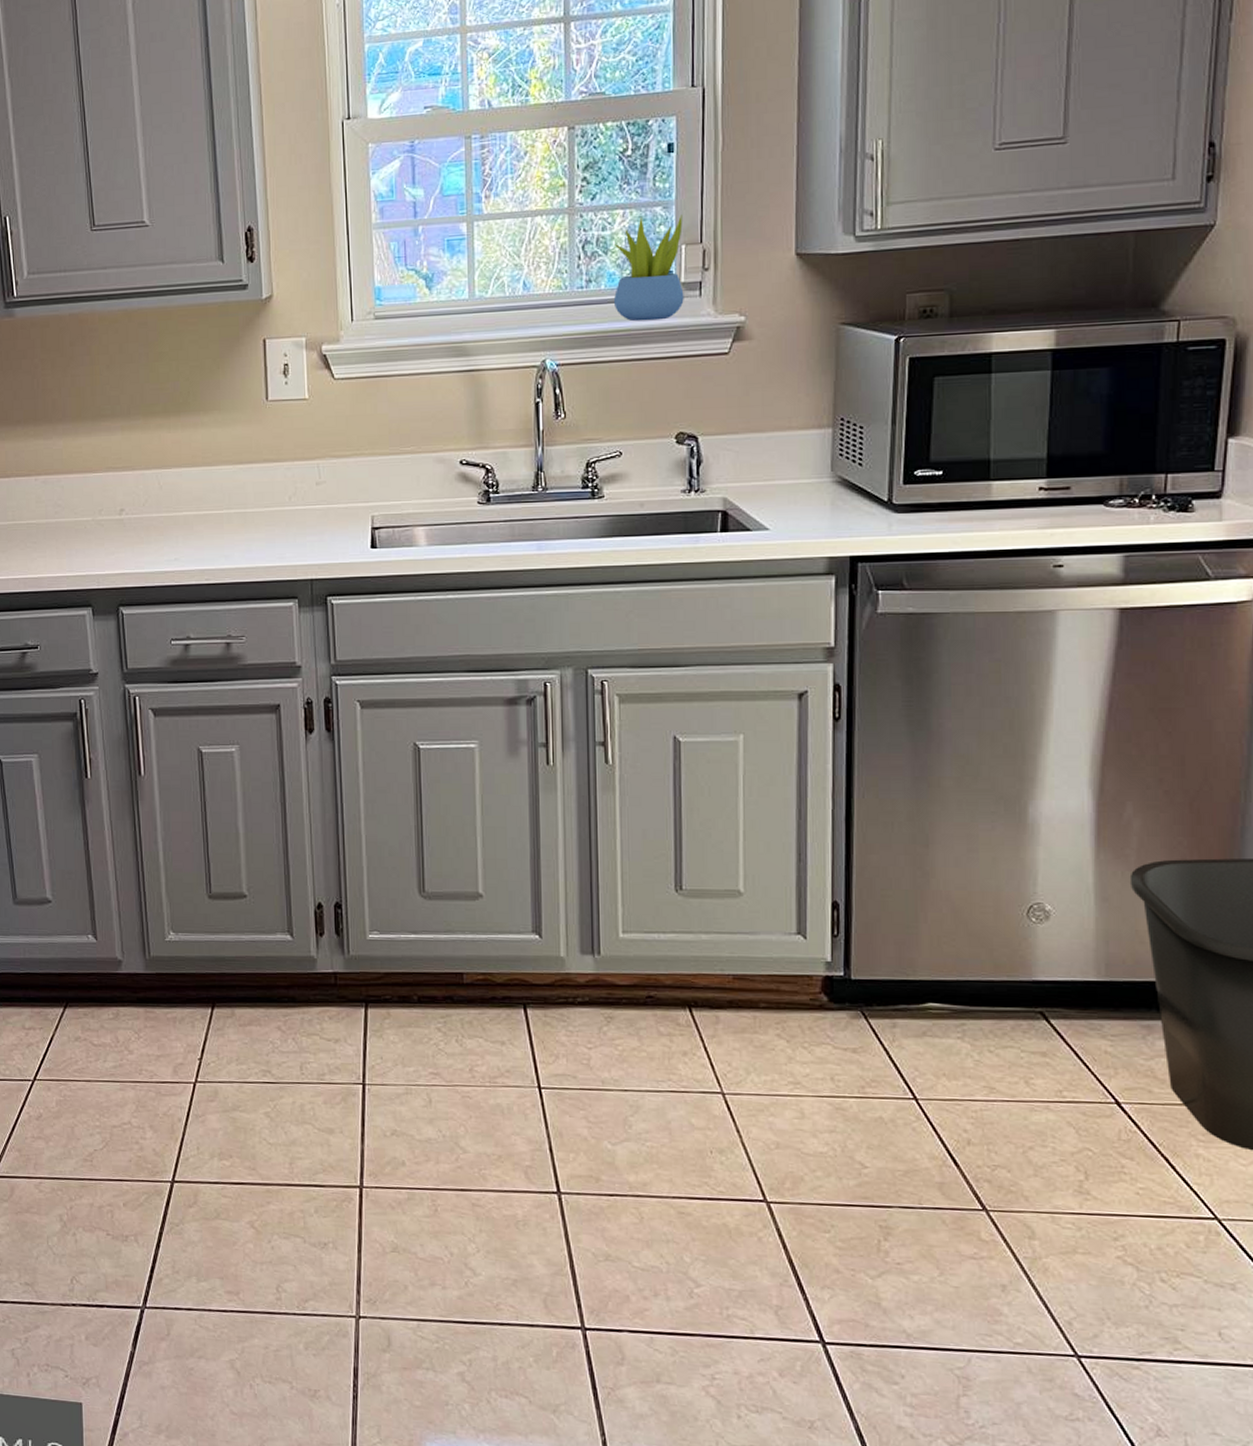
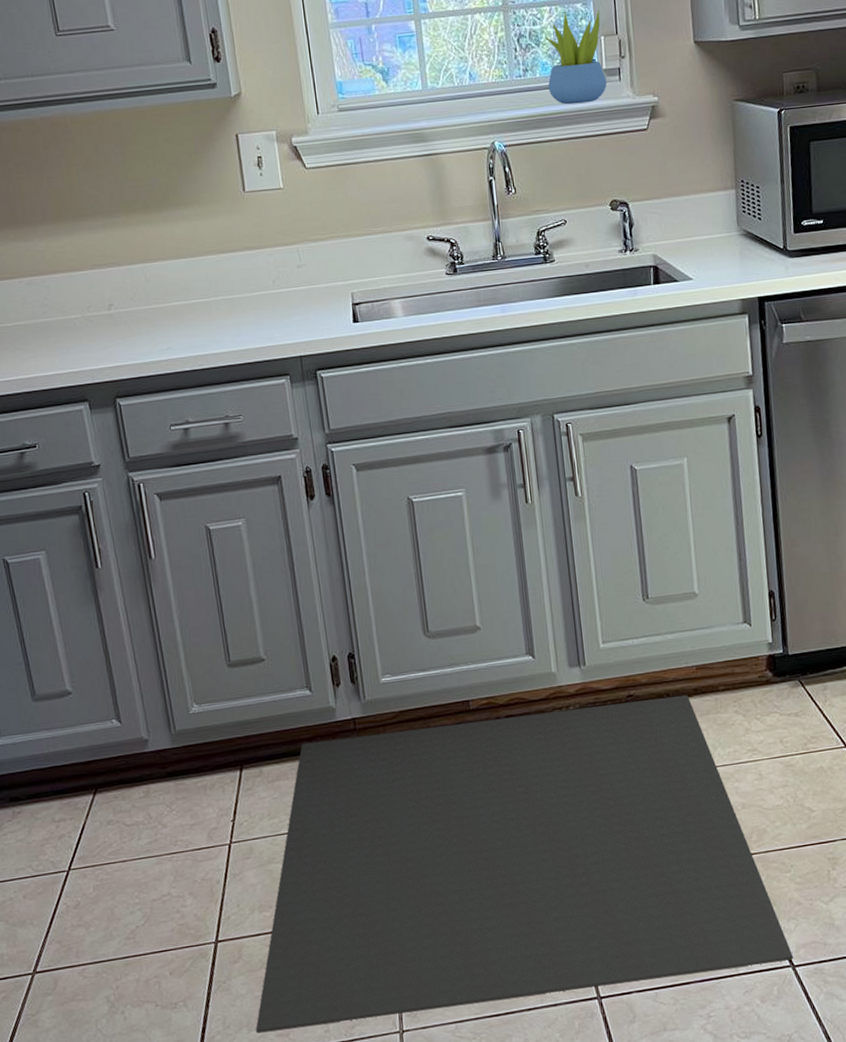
door mat: none [205,990,825,1335] -> present [256,694,794,1033]

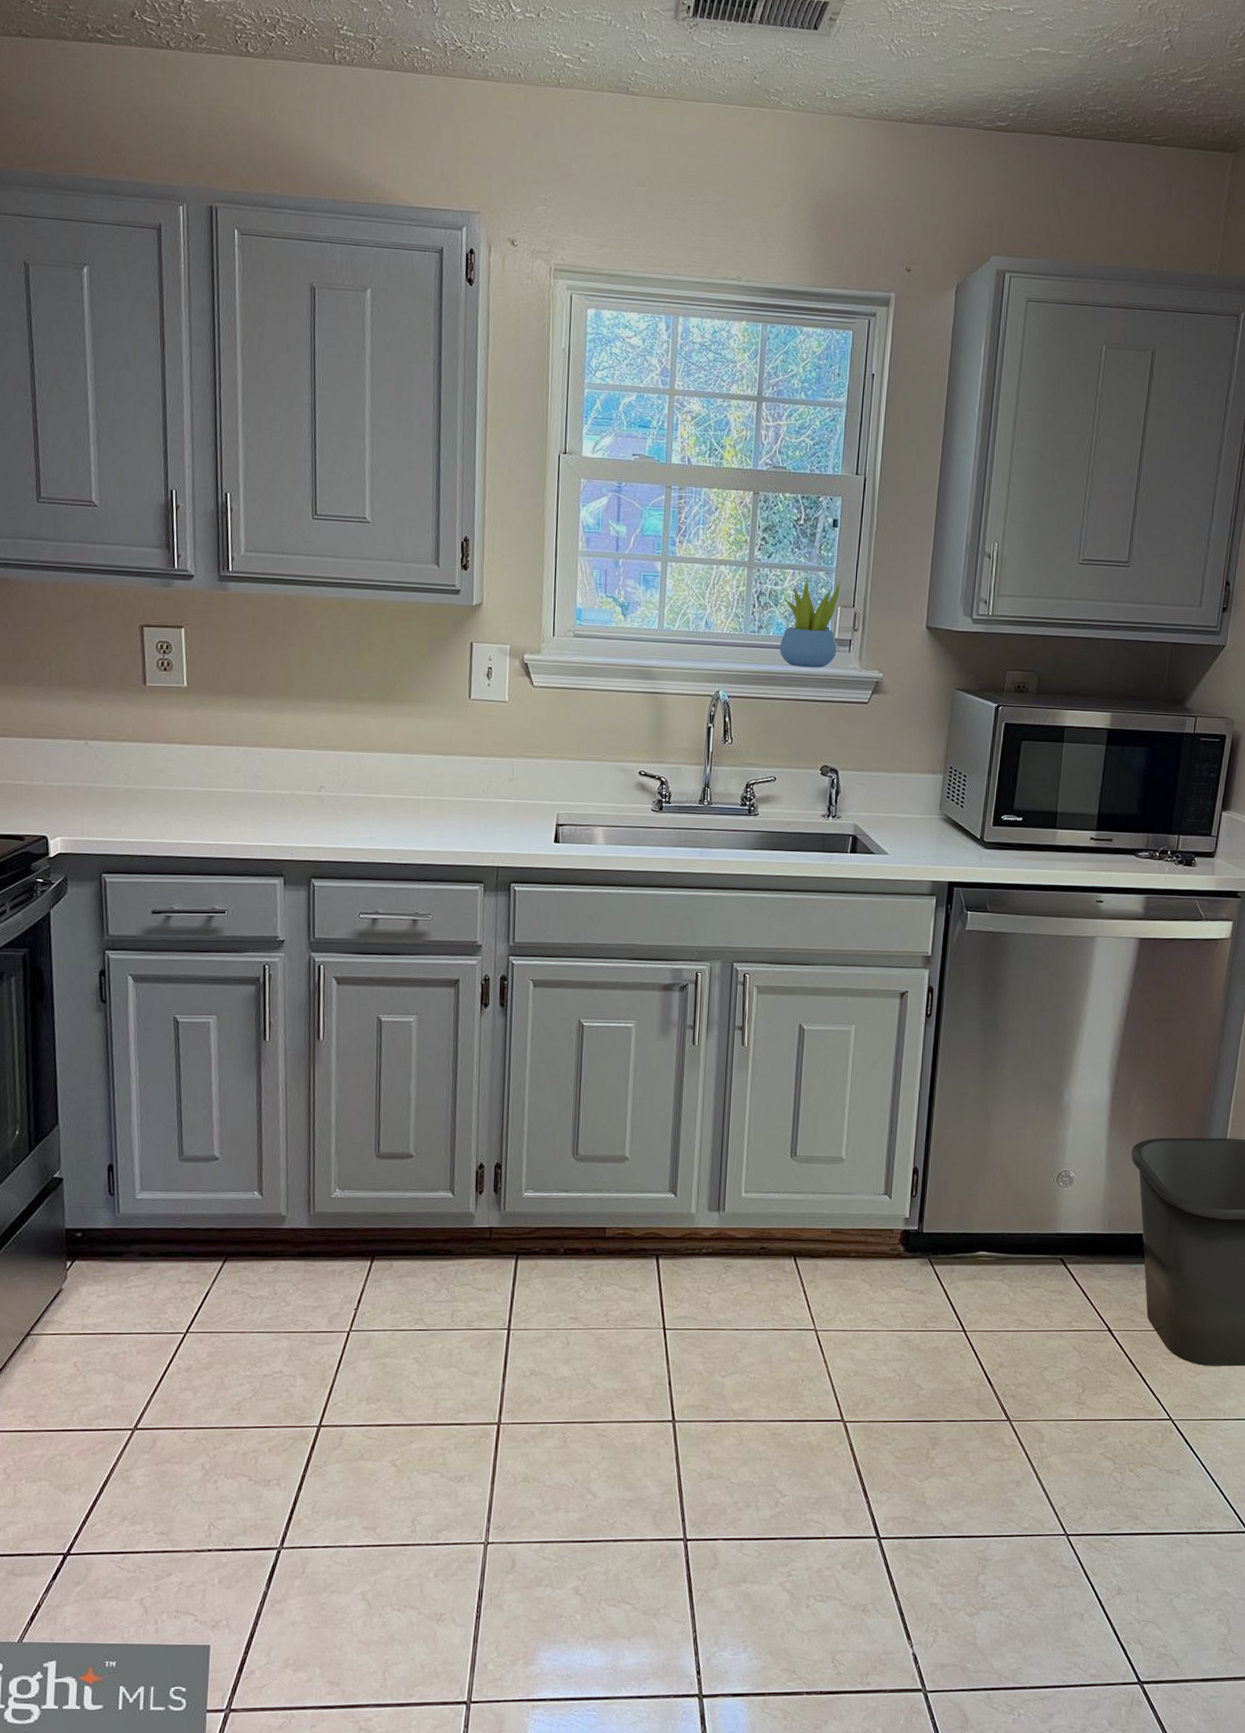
door mat: present [256,694,794,1033] -> none [343,1244,881,1531]

